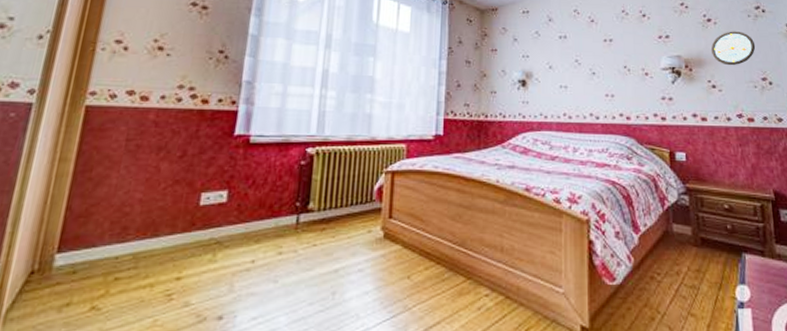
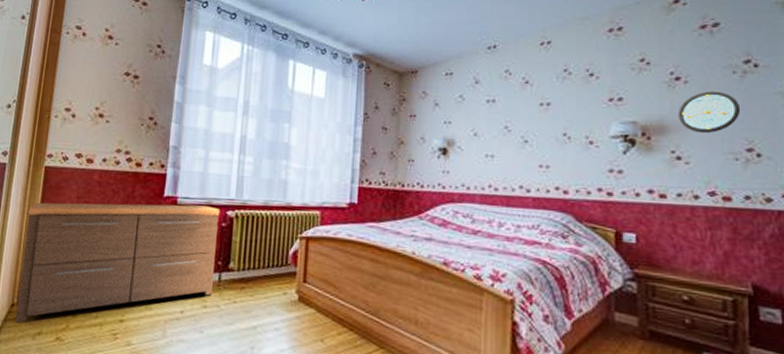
dresser: none [34,143,299,294] -> present [15,202,221,323]

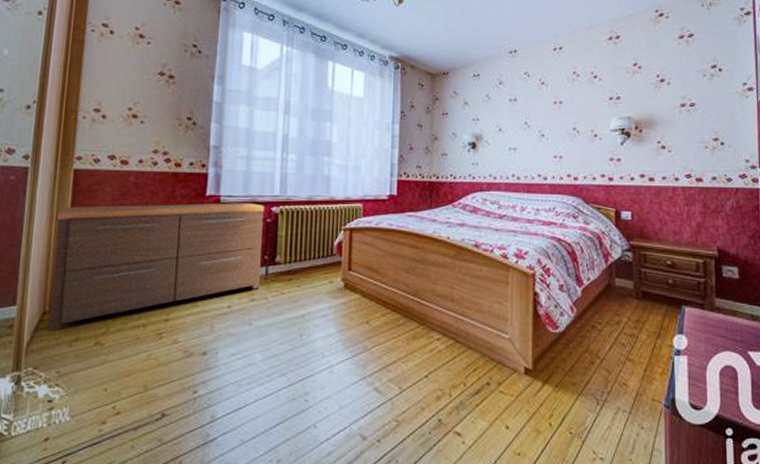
wall clock: present [677,91,741,134] -> none [662,91,709,127]

